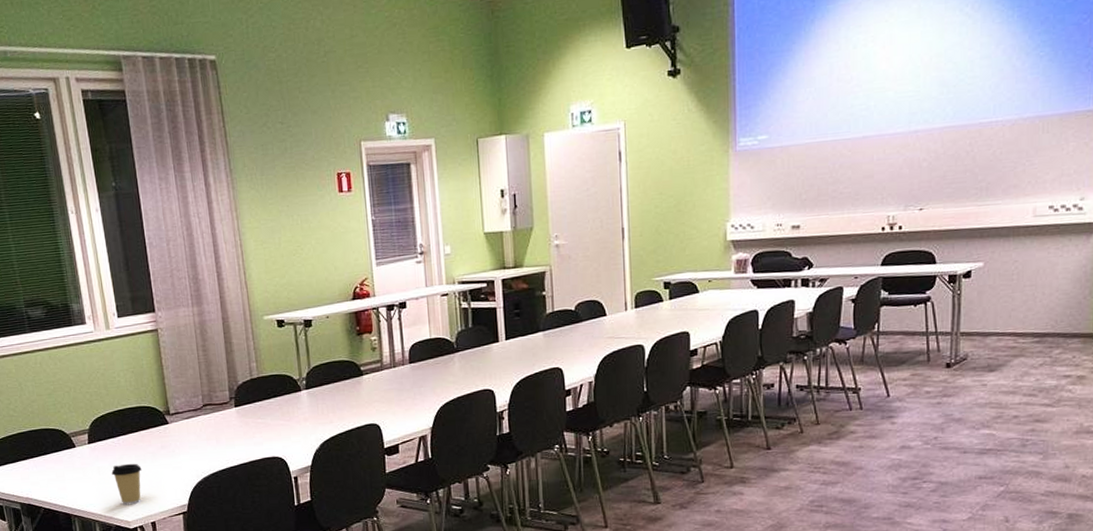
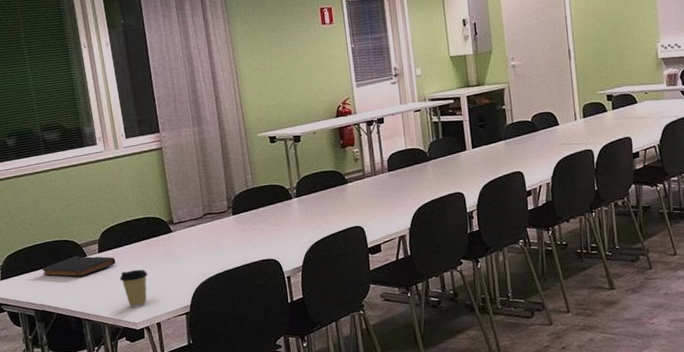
book: none [28,446,107,469] -> present [42,256,116,277]

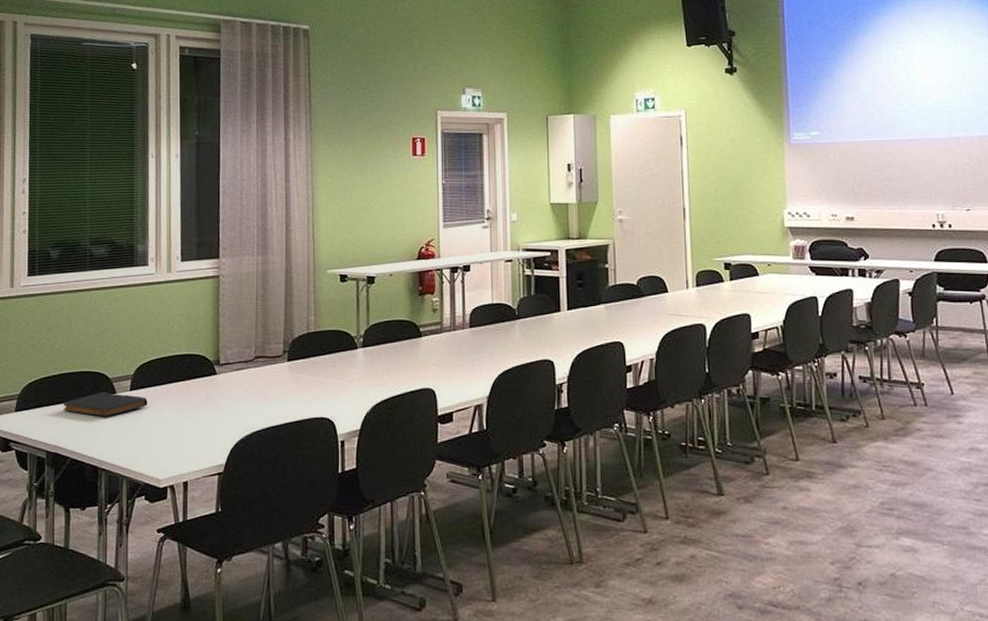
coffee cup: present [120,269,148,308] -> none [149,415,182,461]

